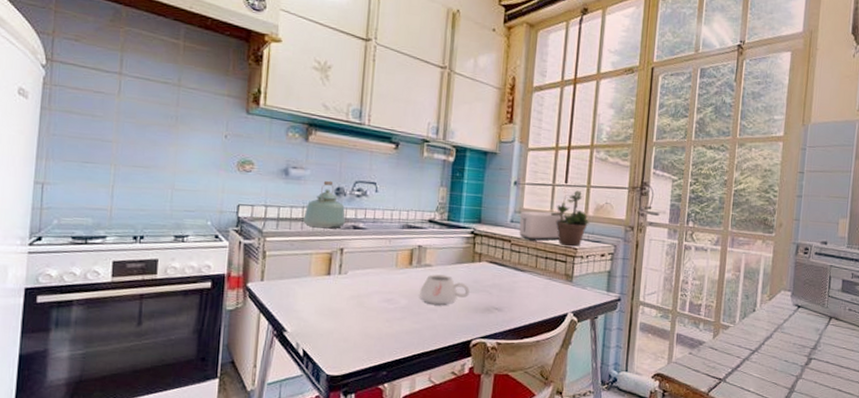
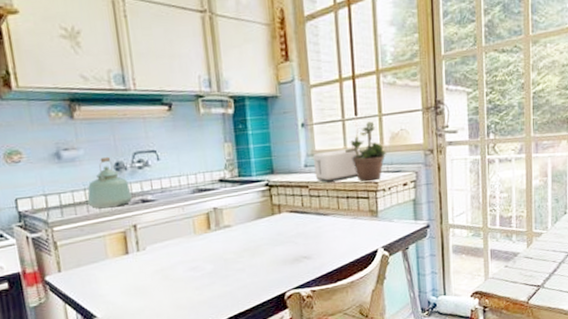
cup: present [419,274,470,305] -> none [223,232,275,265]

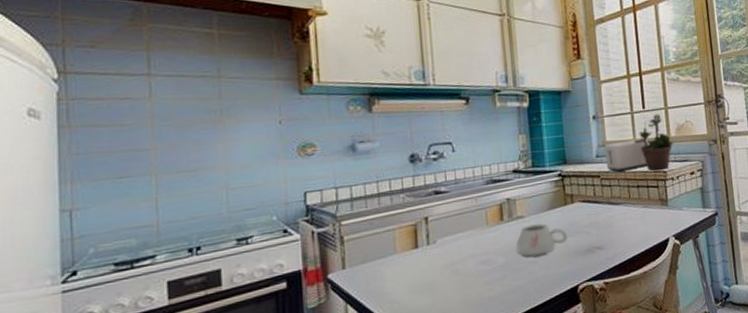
kettle: present [87,156,132,209] -> none [379,148,425,202]
cup: none [223,232,275,265] -> present [515,223,567,257]

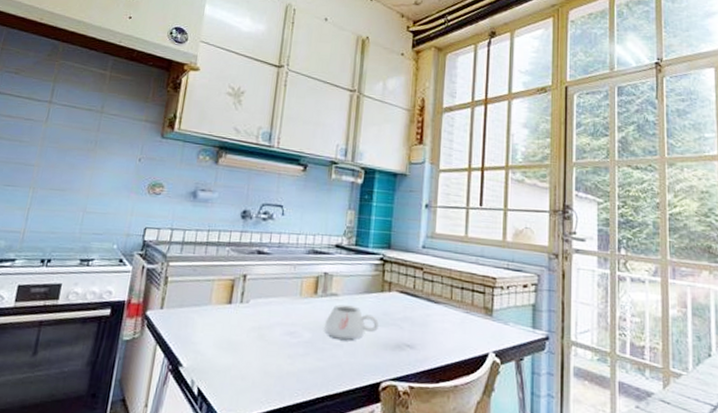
toaster: present [604,139,650,172] -> none [431,236,482,269]
potted plant: present [633,114,674,171] -> none [465,214,508,275]

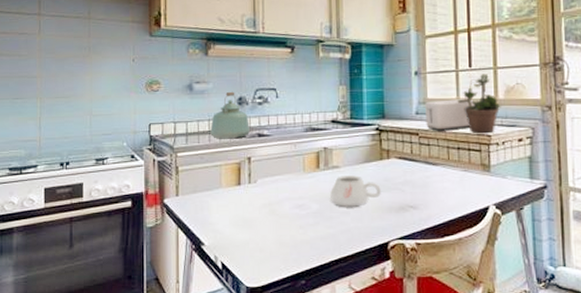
kettle: none [207,203,251,254] -> present [210,91,250,139]
toaster: none [431,236,482,269] -> present [425,99,474,131]
potted plant: none [465,214,508,275] -> present [457,73,501,133]

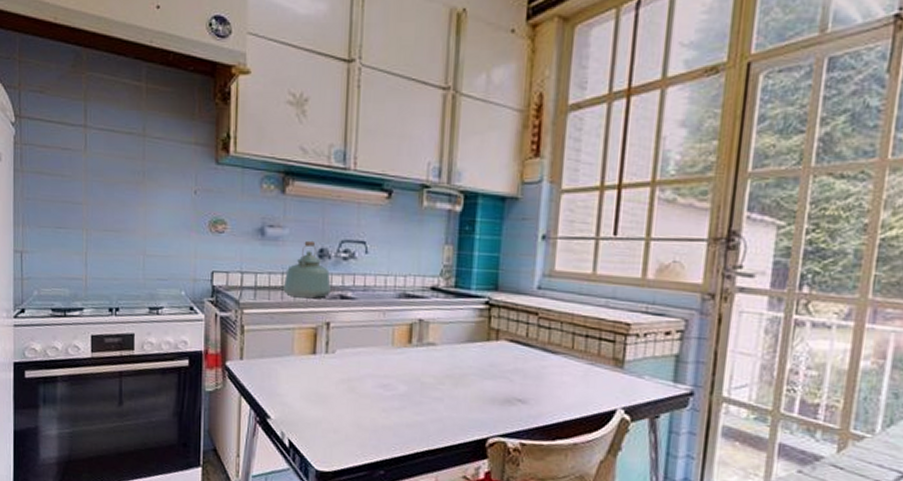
cup: present [329,175,381,207] -> none [420,355,484,394]
toaster: present [425,99,474,131] -> none [549,274,615,313]
potted plant: present [457,73,501,133] -> none [592,245,649,321]

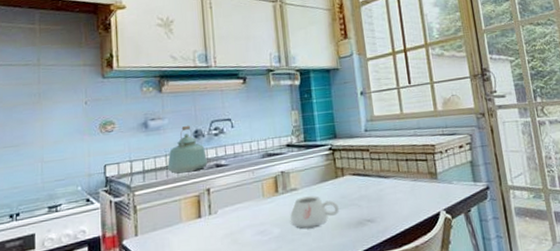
cup: none [420,355,484,394] -> present [290,195,339,229]

